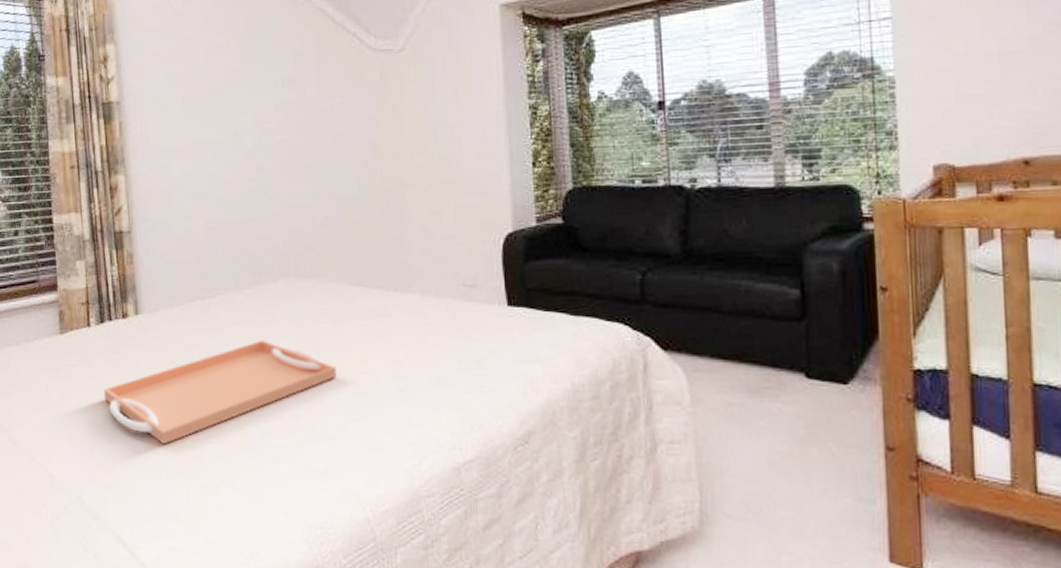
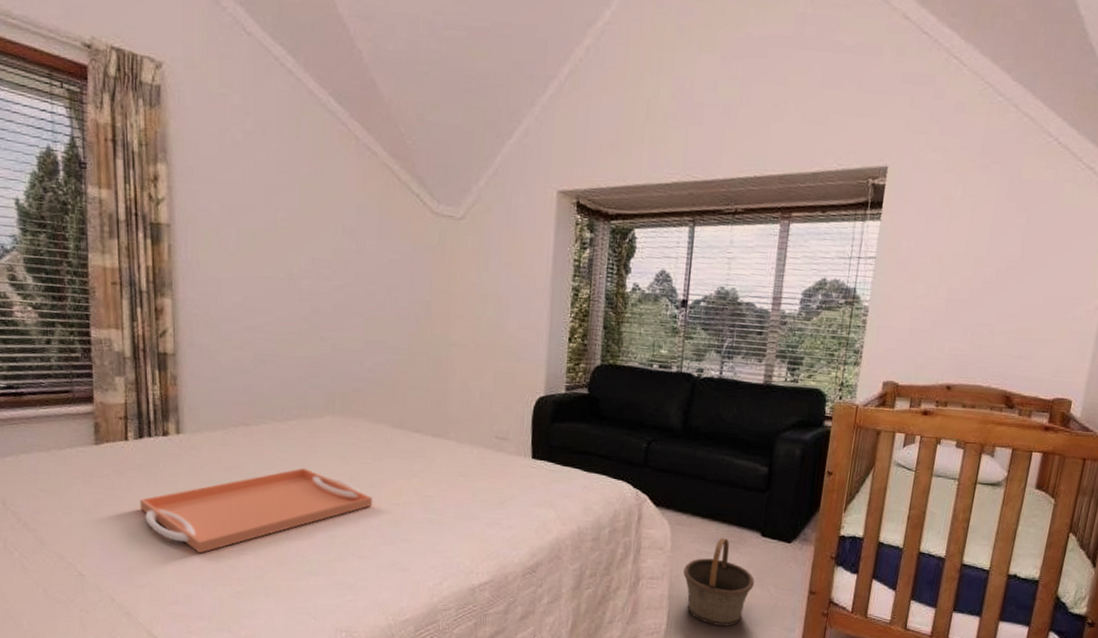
basket: none [711,383,808,500] -> present [683,537,754,626]

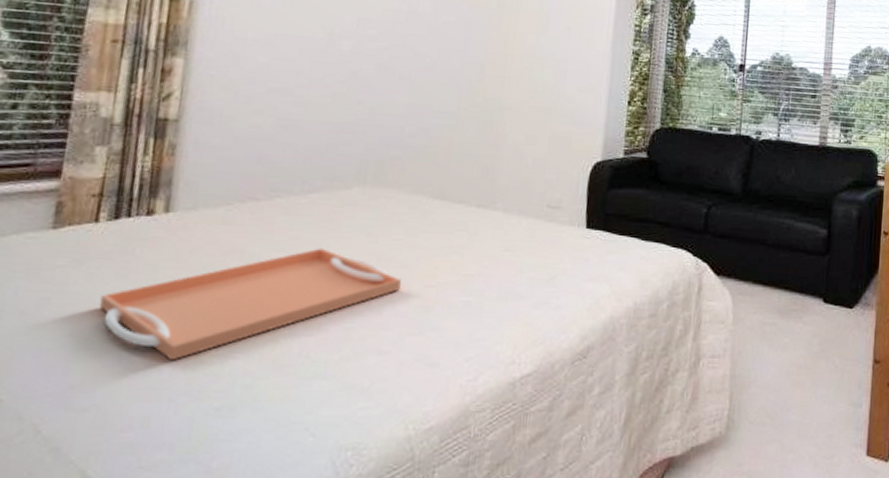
basket: present [683,537,754,626] -> none [746,306,819,406]

